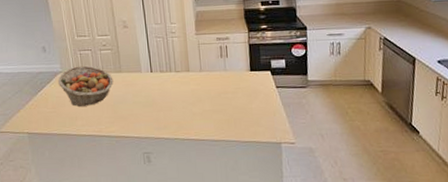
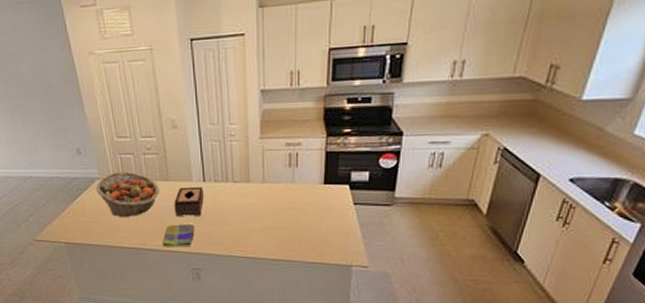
dish towel: none [116,111,145,133] -> present [162,224,195,247]
tissue box: none [126,76,152,104] -> present [174,186,204,216]

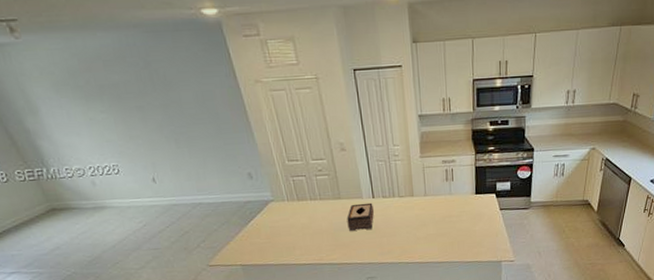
fruit basket: present [95,171,160,217] -> none [269,192,333,236]
dish towel: present [162,224,195,247] -> none [338,237,368,260]

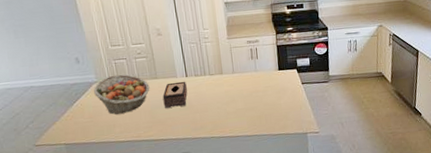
fruit basket: none [269,192,333,236] -> present [93,74,150,115]

